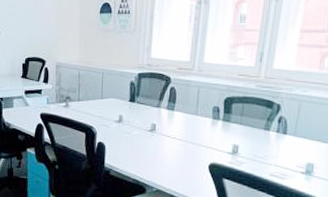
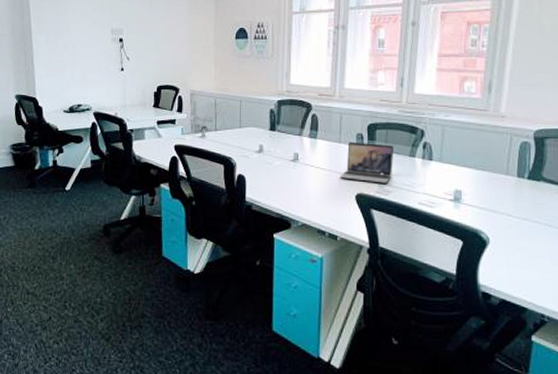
laptop: none [194,114,250,155] -> present [340,141,394,184]

